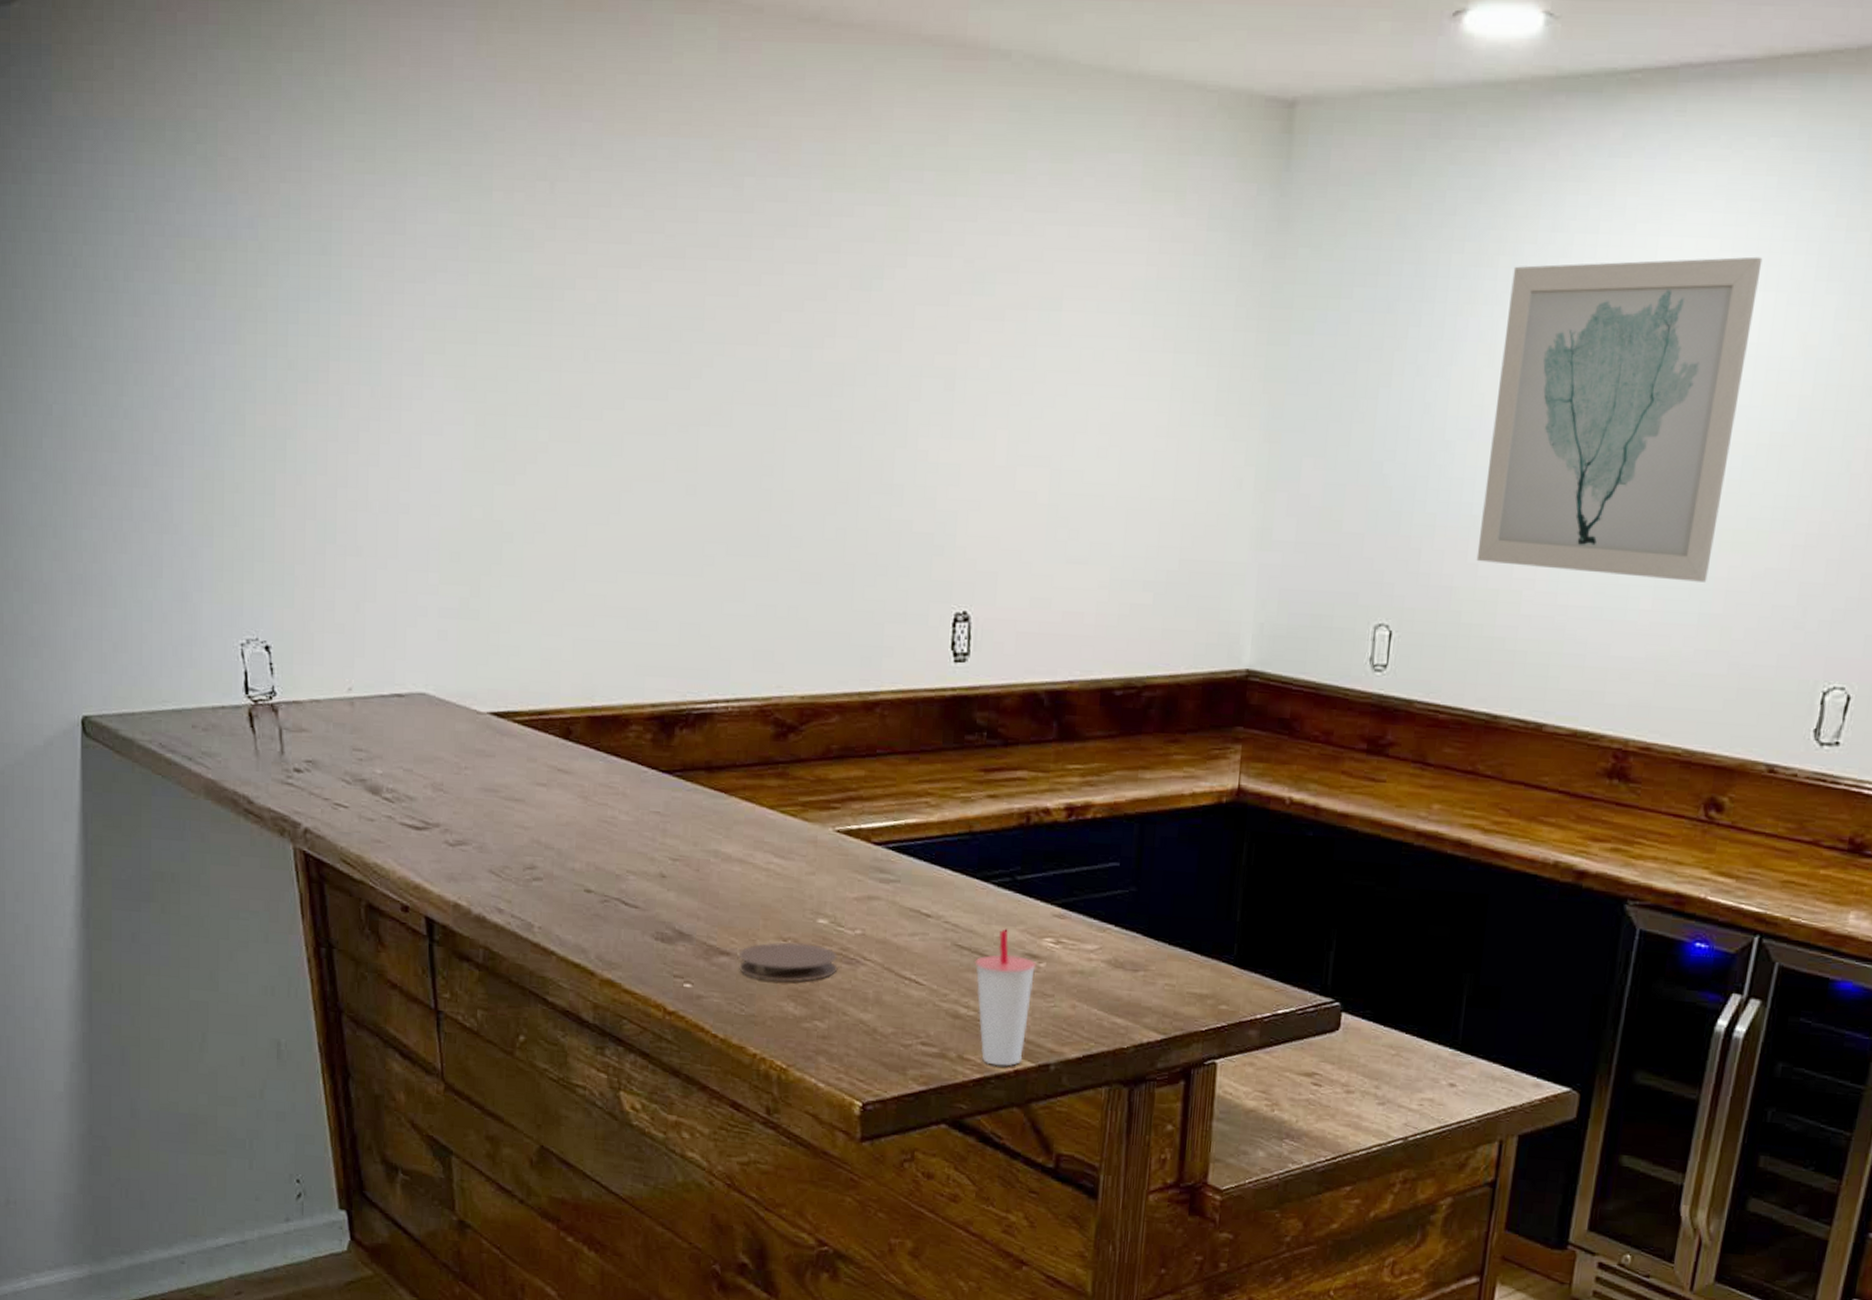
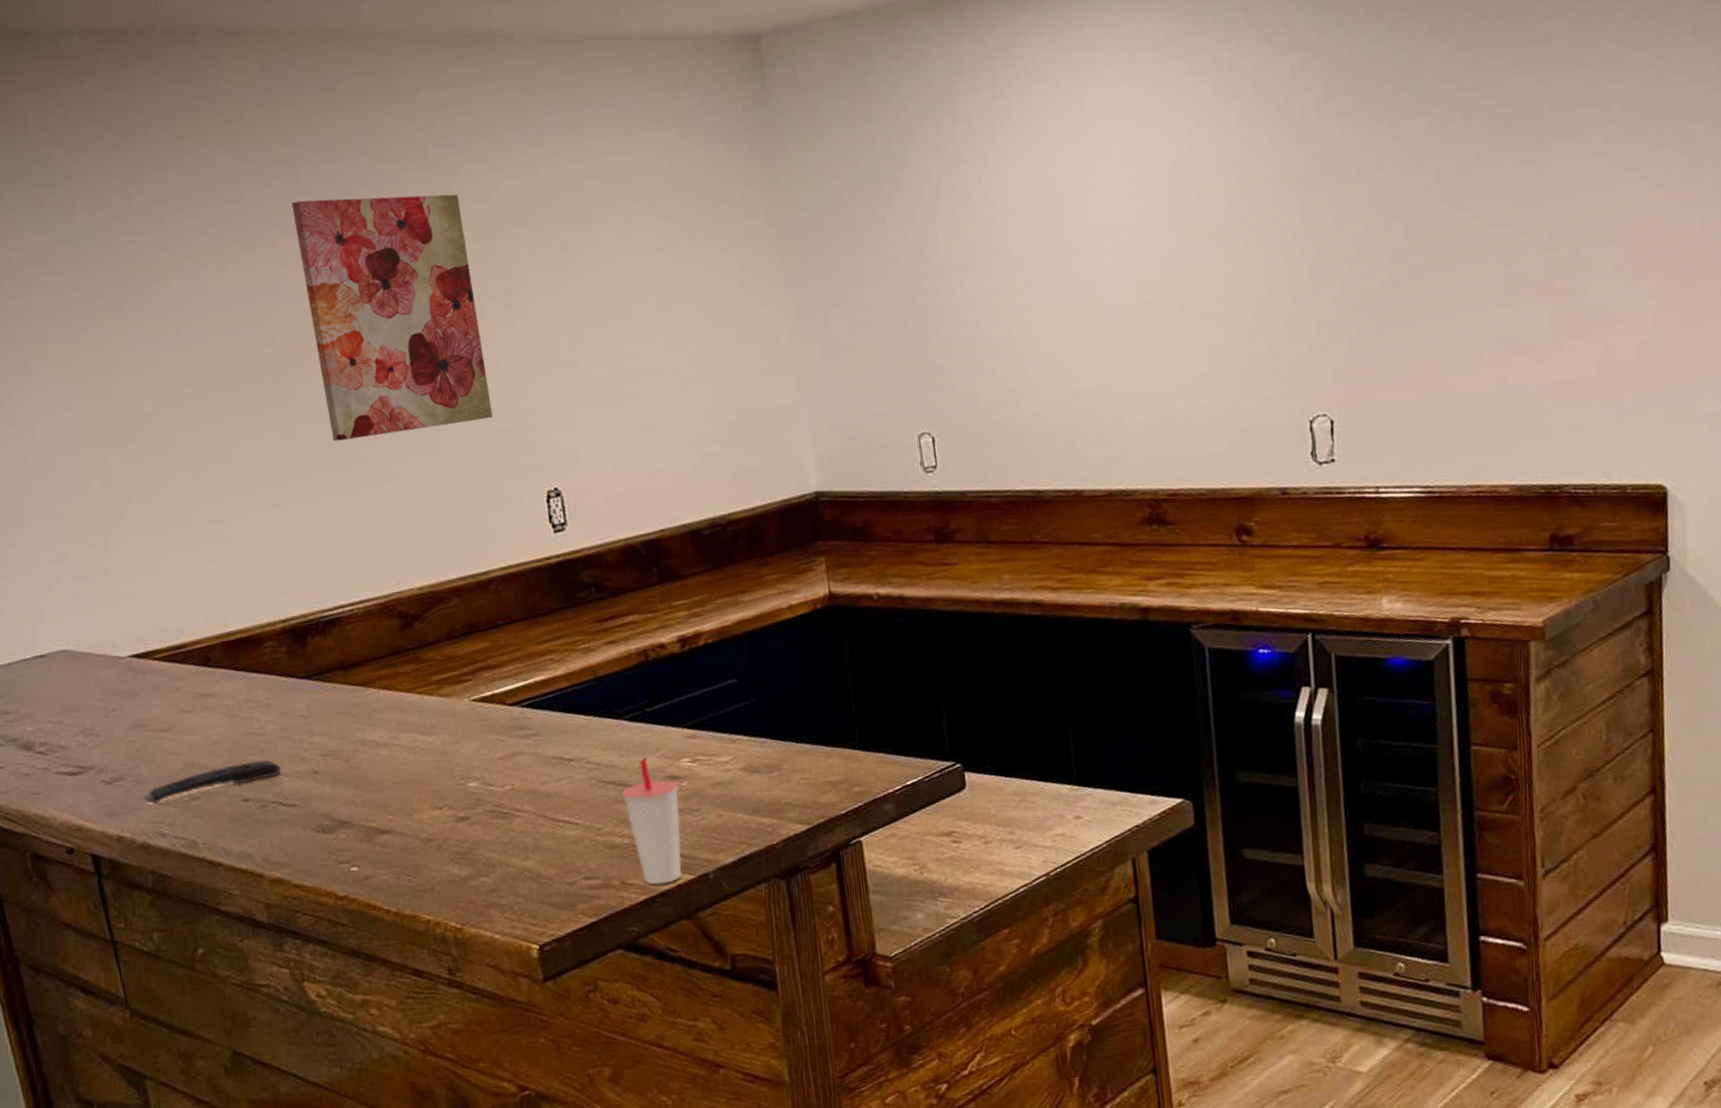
remote control: none [486,850,628,876] -> present [144,759,281,804]
wall art: none [729,219,916,518] -> present [292,194,493,442]
coaster: present [738,941,837,982] -> none [398,807,494,849]
wall art: present [1476,256,1763,582] -> none [968,91,1190,368]

